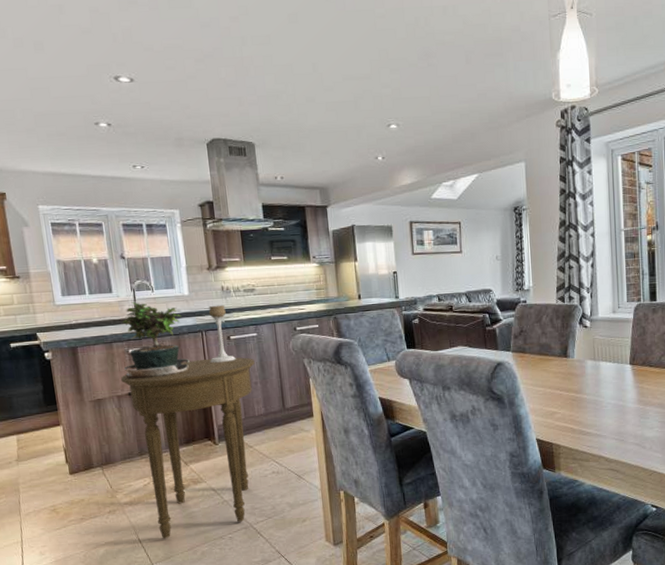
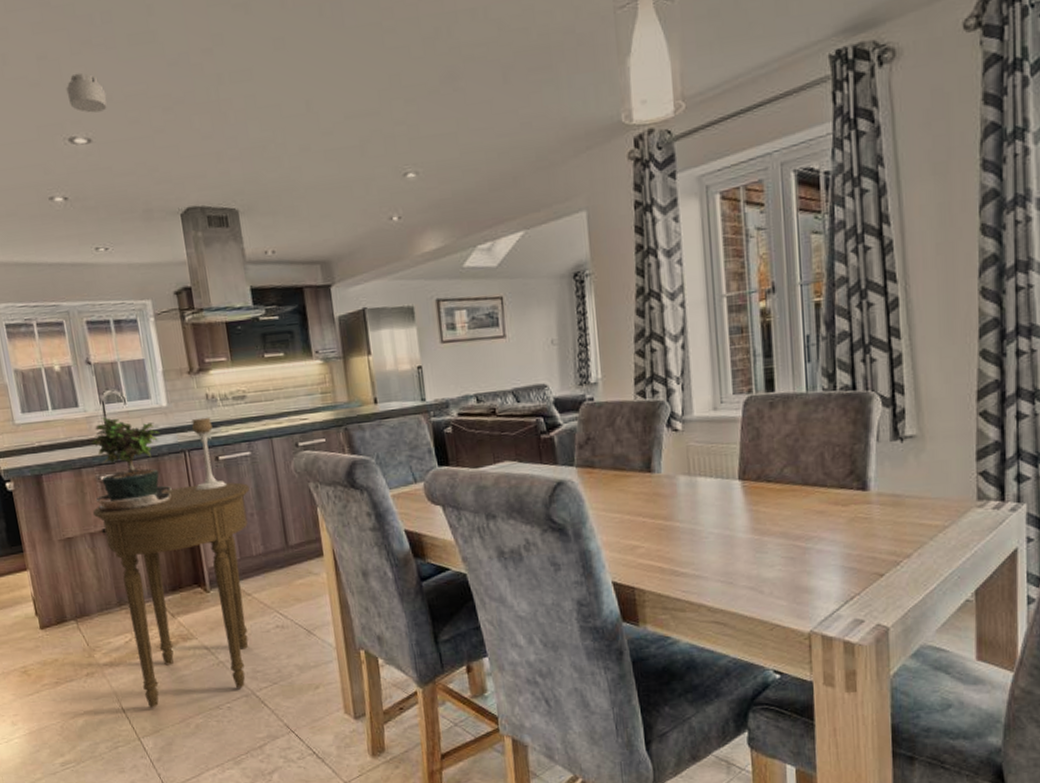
smoke detector: none [114,25,148,58] -> present [66,72,107,113]

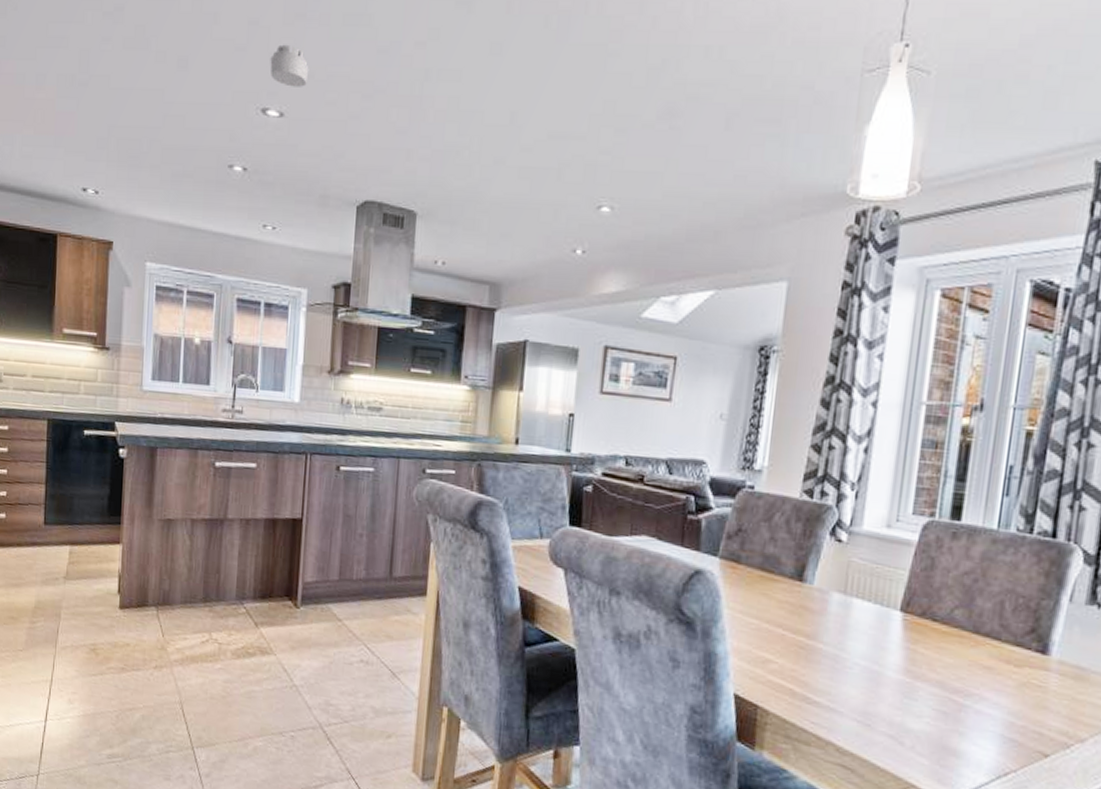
potted plant: present [91,417,172,512] -> none [205,401,286,504]
side table: present [93,482,250,708] -> none [200,489,365,719]
candle holder: present [191,417,227,490] -> none [310,421,342,500]

